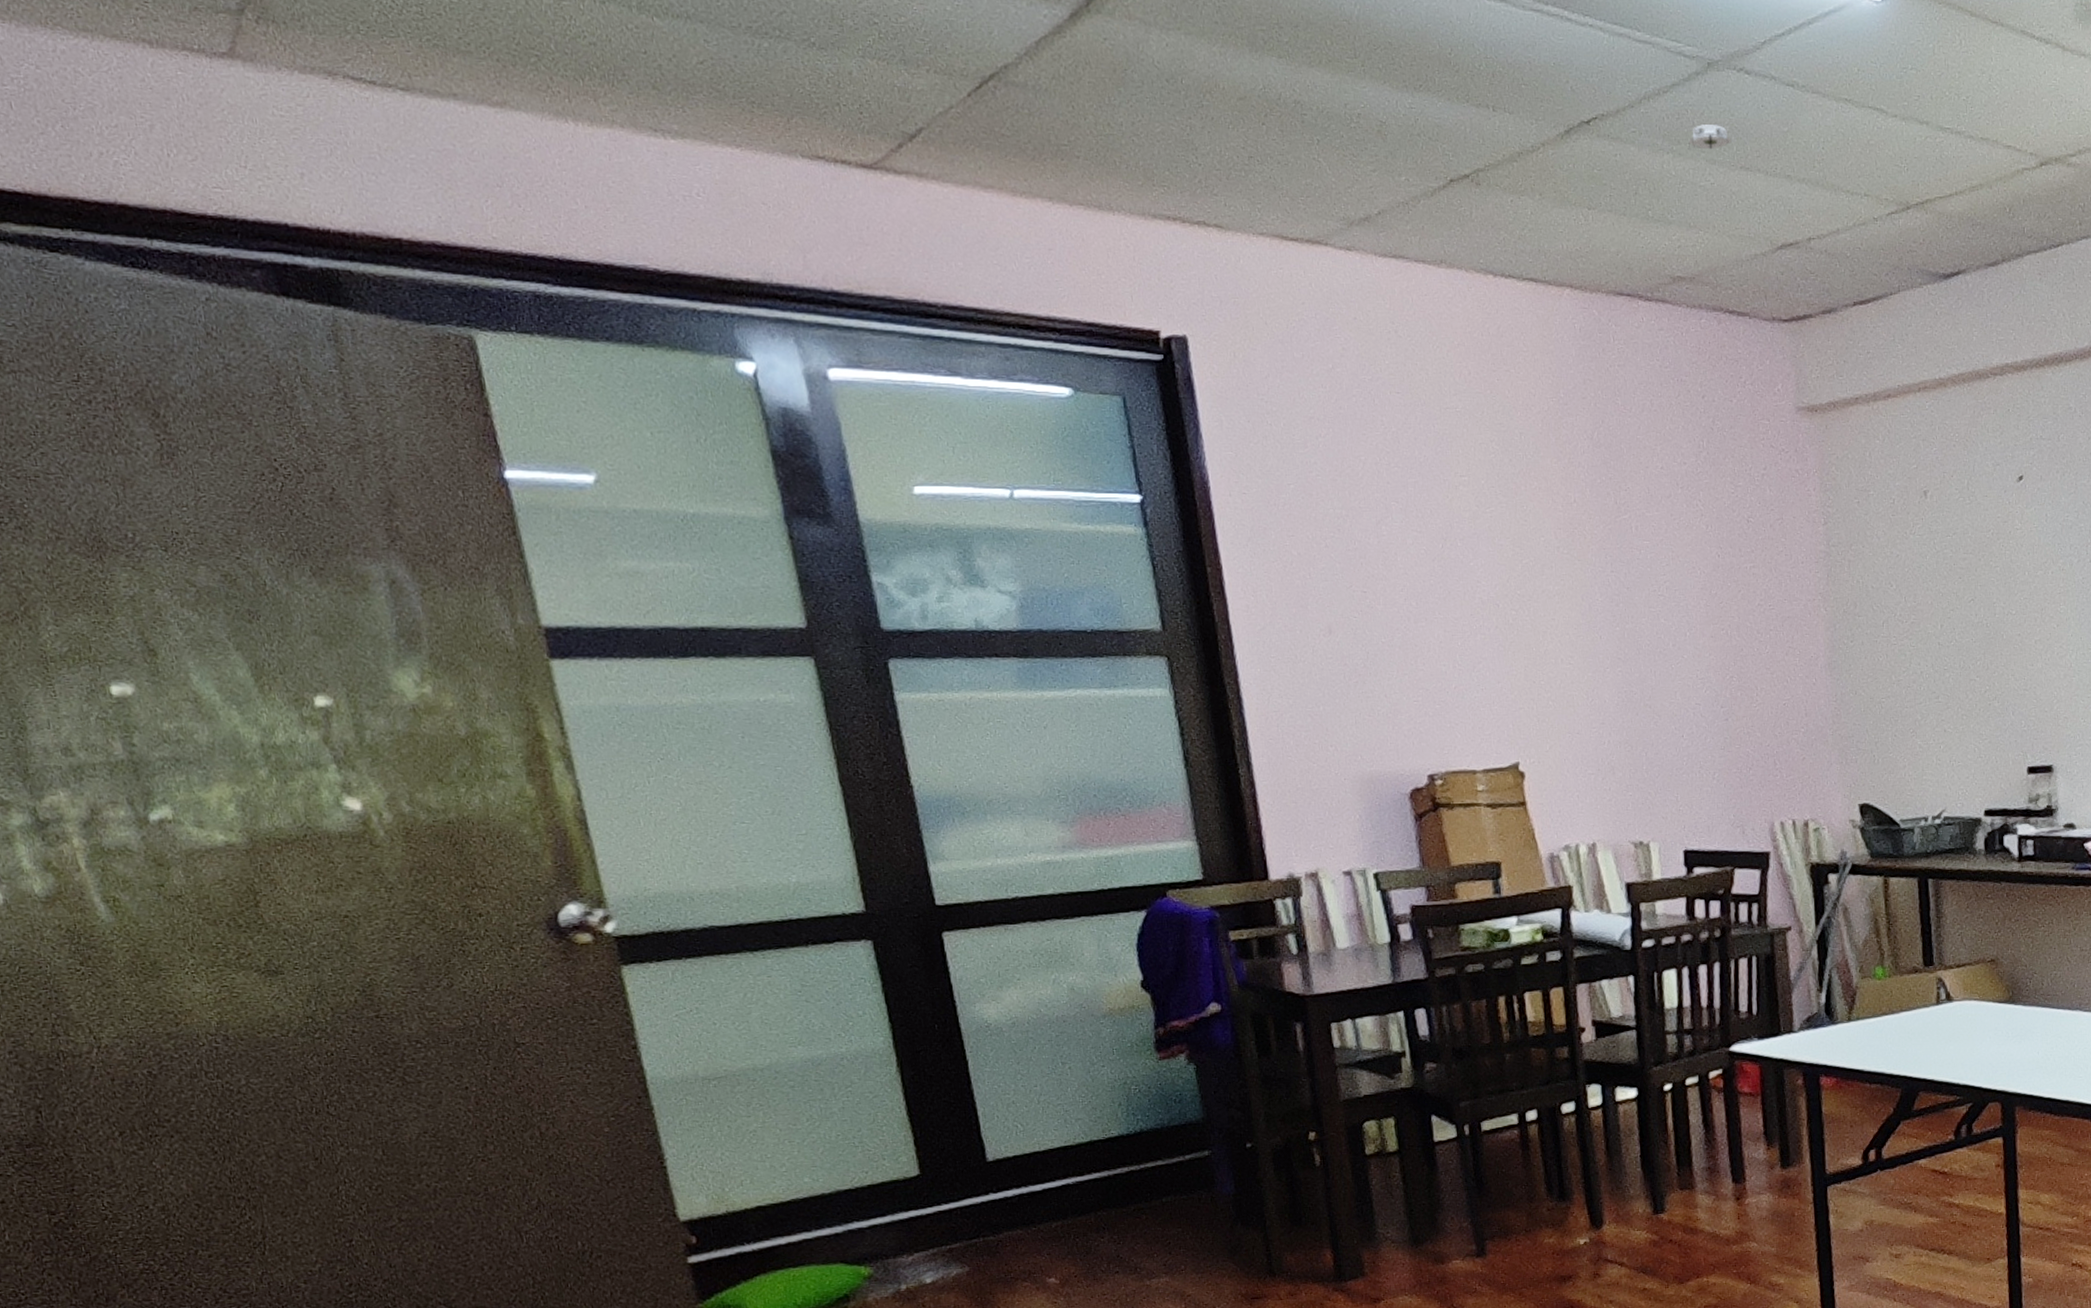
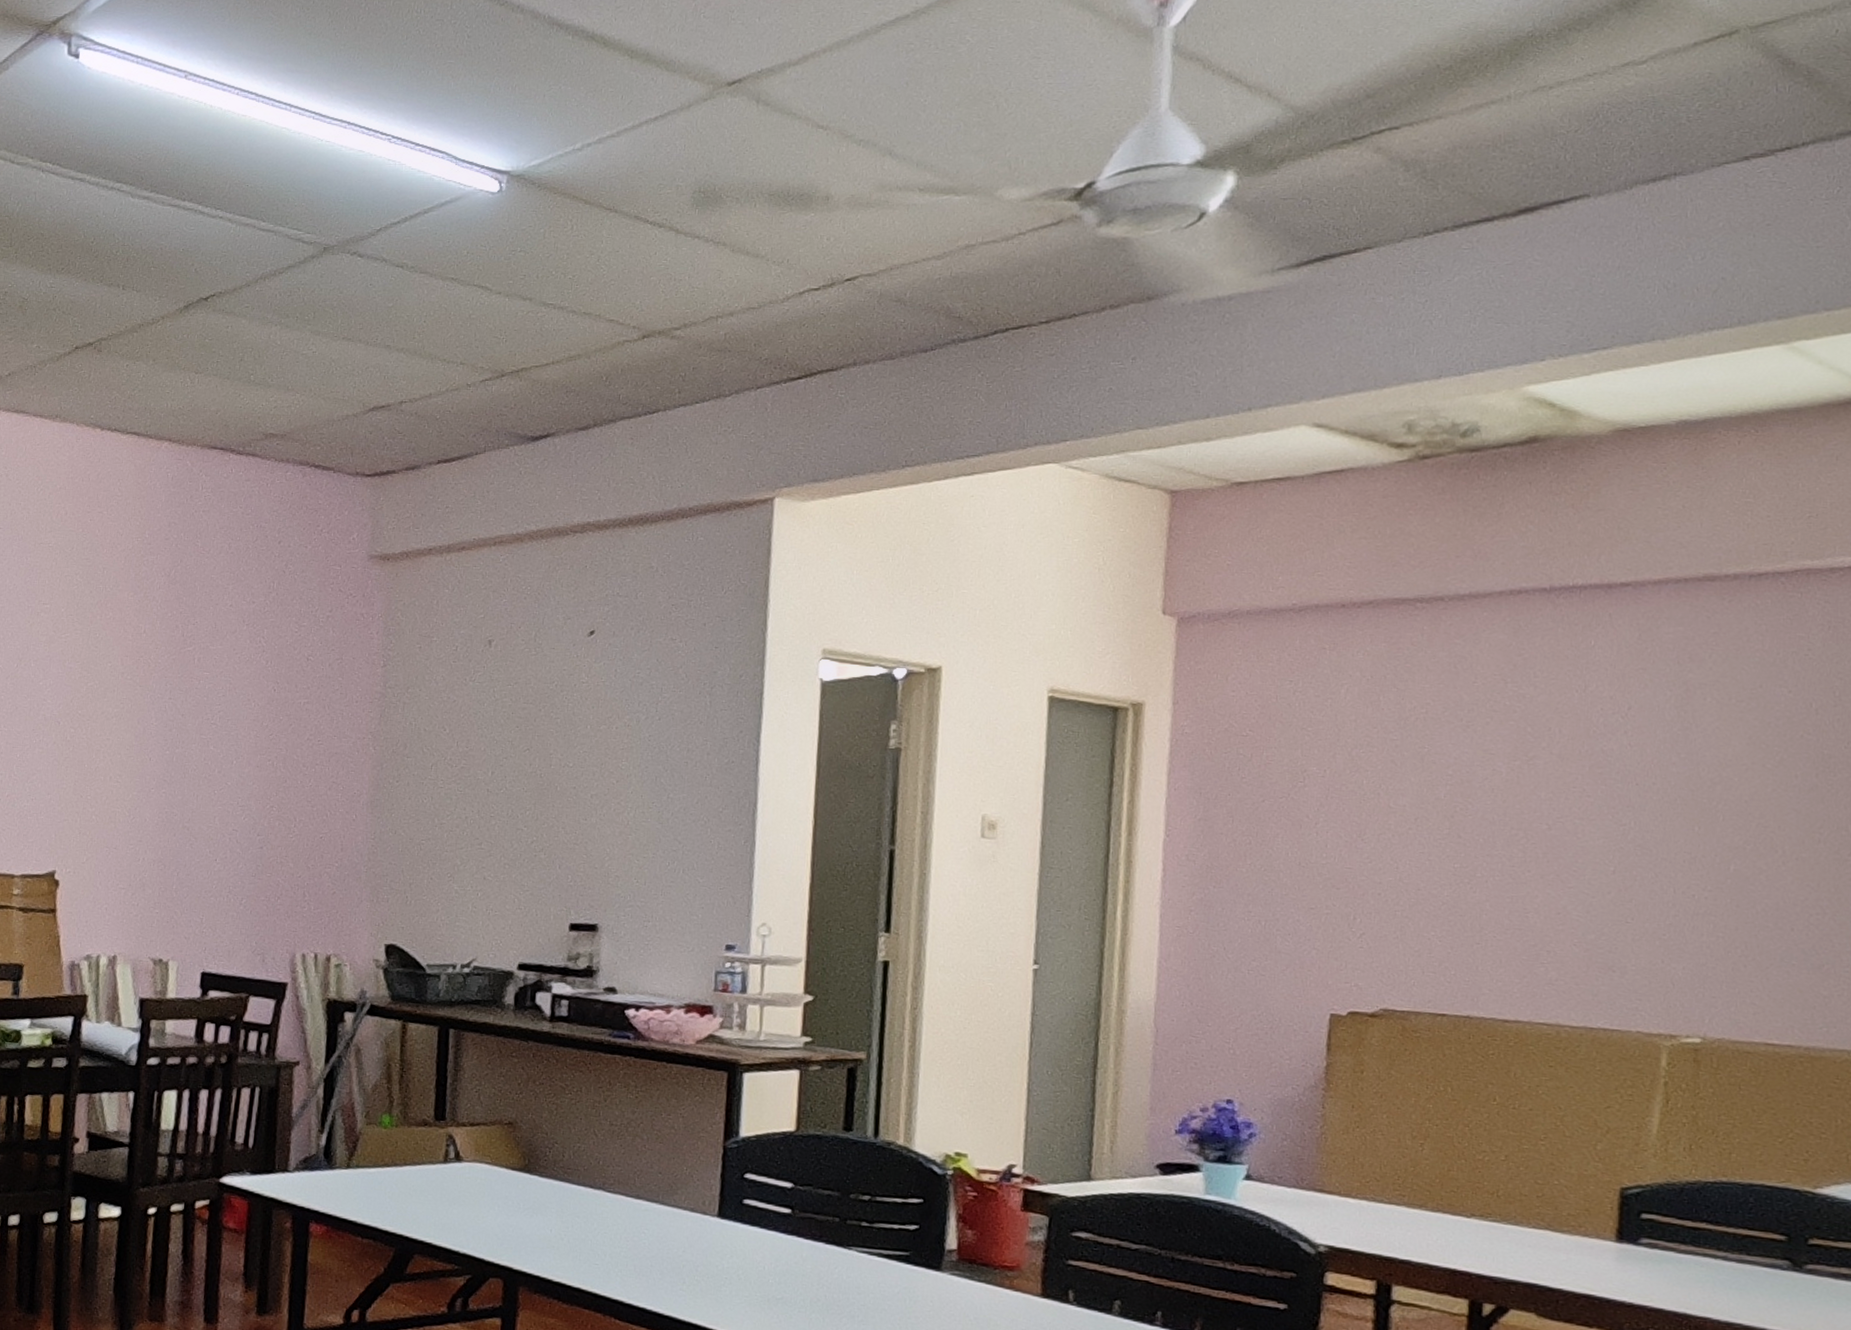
smoke detector: present [1688,125,1732,150] -> none [295,301,338,323]

